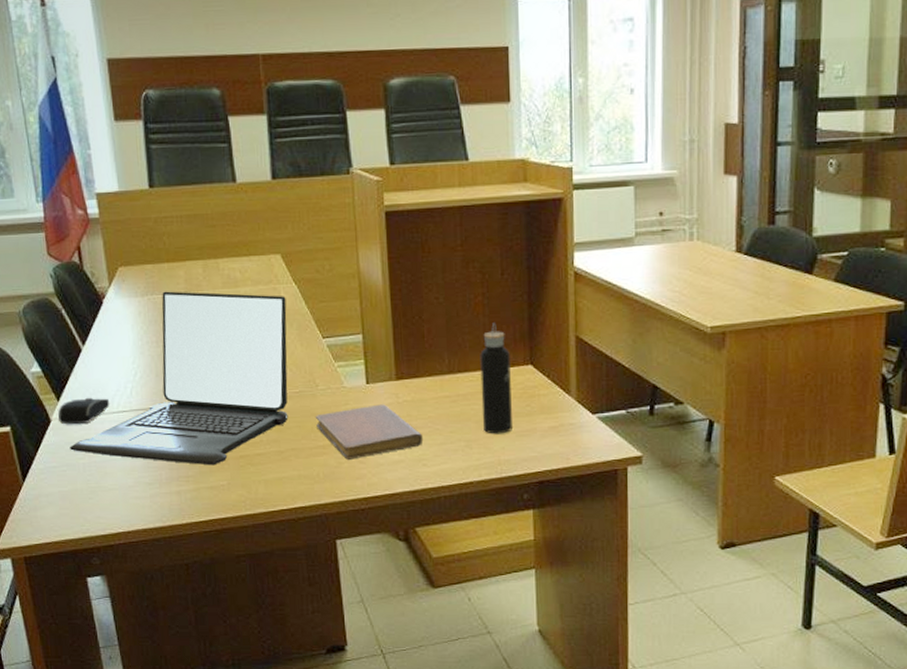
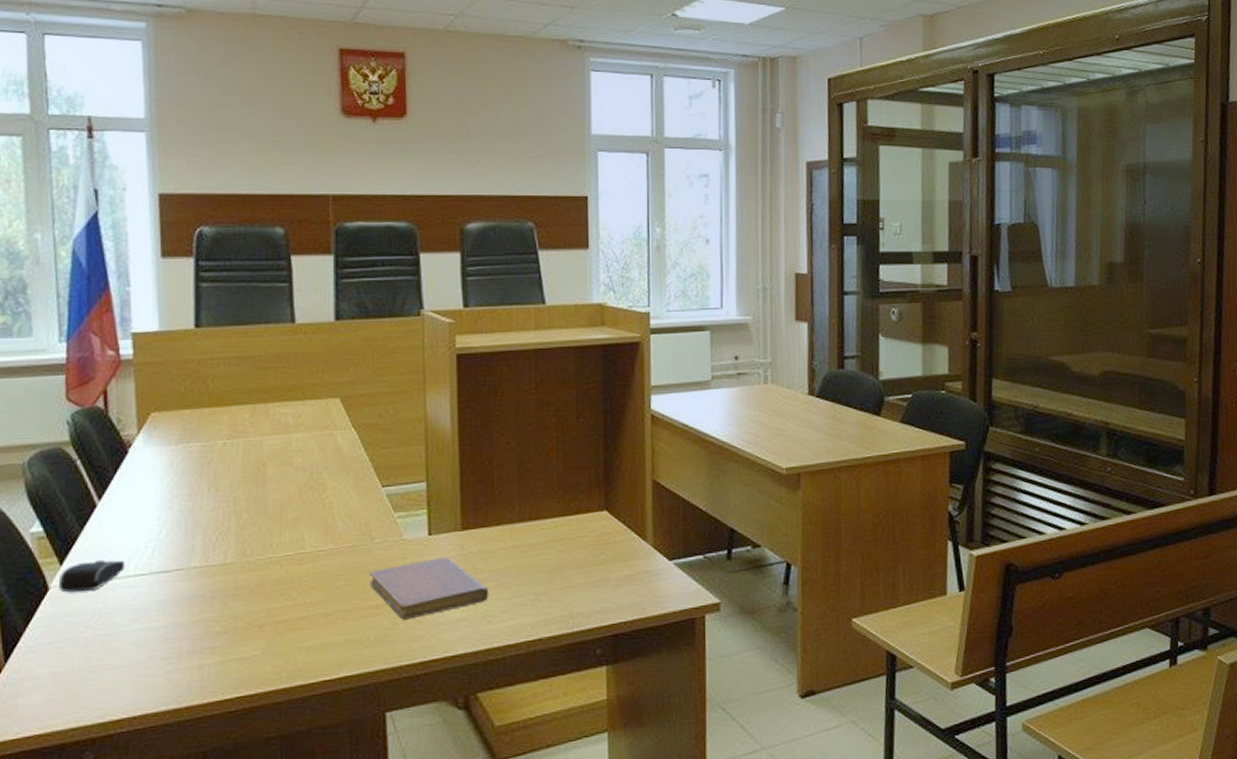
laptop: present [70,291,288,466] -> none [70,438,343,634]
water bottle: present [480,323,512,434] -> none [553,468,586,586]

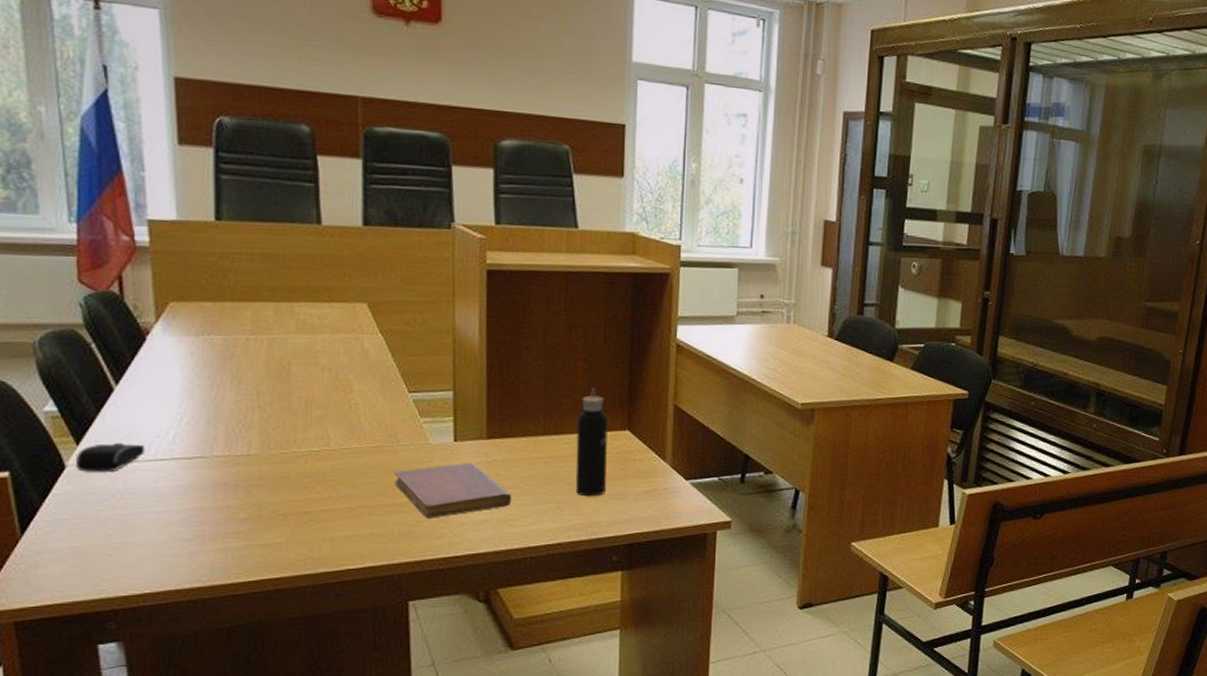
water bottle: none [553,468,586,586] -> present [575,387,608,497]

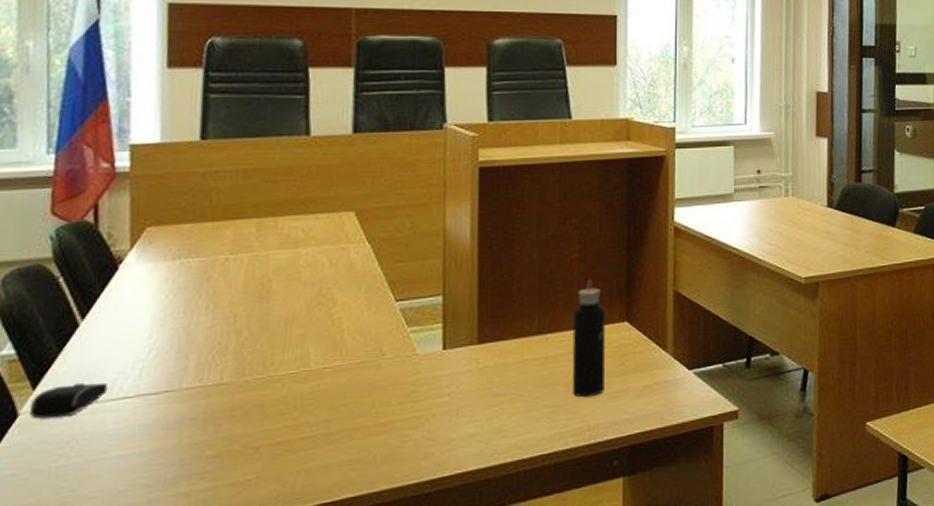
notebook: present [394,463,512,518] -> none [377,371,505,437]

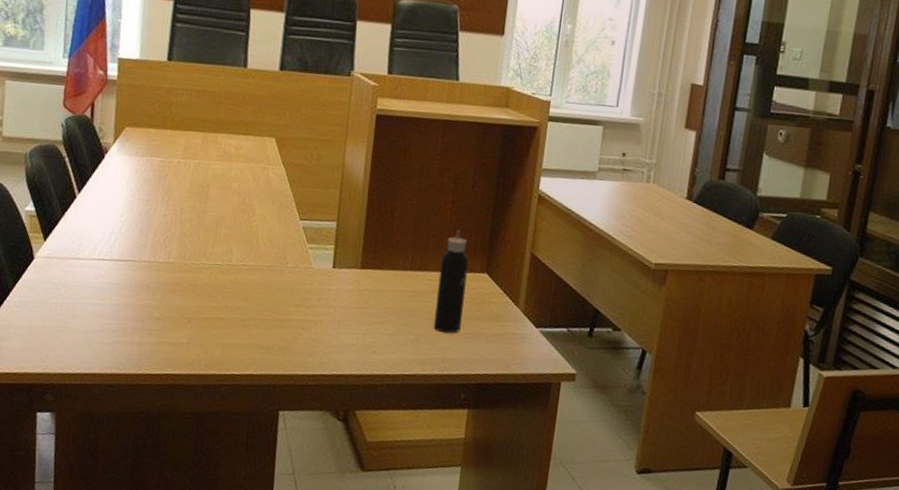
computer mouse: present [30,382,109,419] -> none [41,241,93,266]

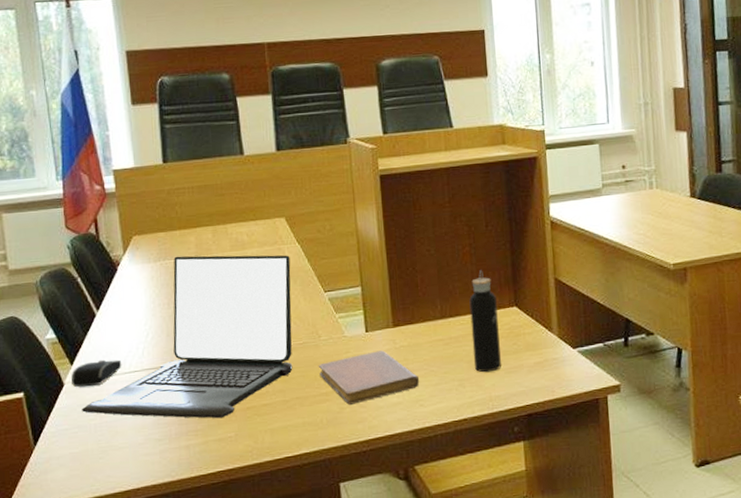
computer mouse: none [41,241,93,266] -> present [71,359,122,388]
laptop: none [46,155,273,323] -> present [82,255,293,419]
notebook: none [280,288,377,337] -> present [318,350,420,405]

